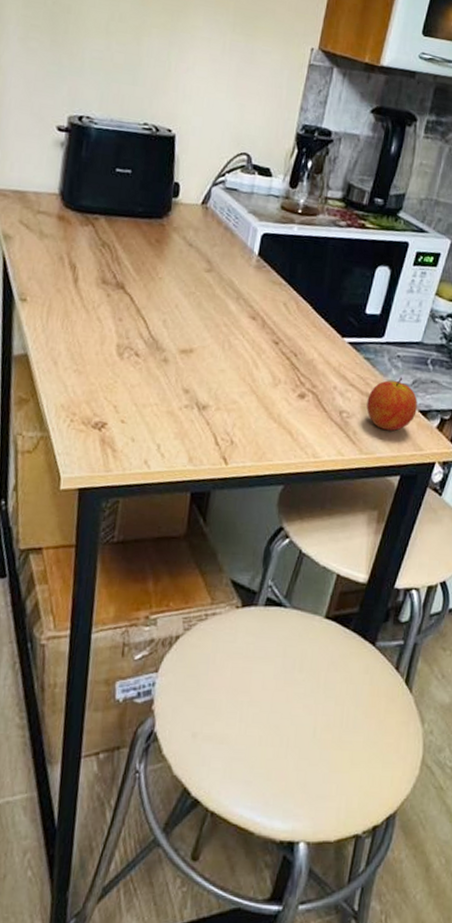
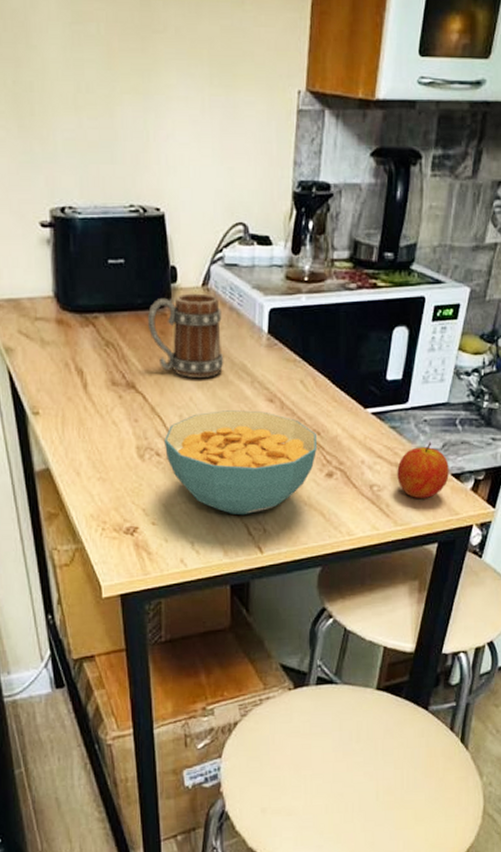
mug: none [144,208,217,289] -> present [147,293,224,377]
cereal bowl: none [144,321,294,425] -> present [163,410,318,516]

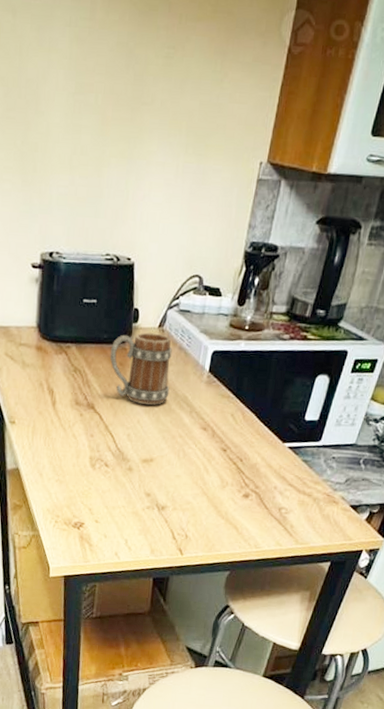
cereal bowl: present [163,410,318,516] -> none [112,433,240,522]
fruit: present [397,442,449,499] -> none [303,476,349,524]

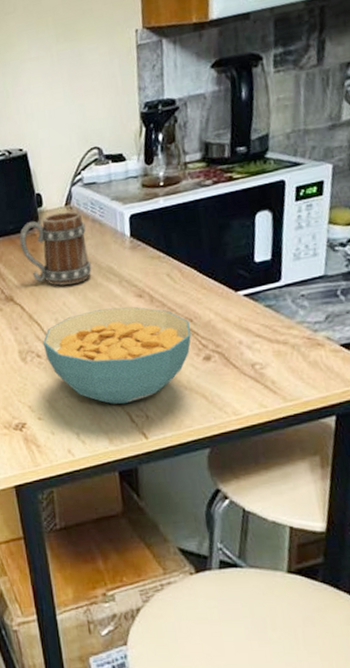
cereal bowl: none [112,433,240,522] -> present [42,306,191,405]

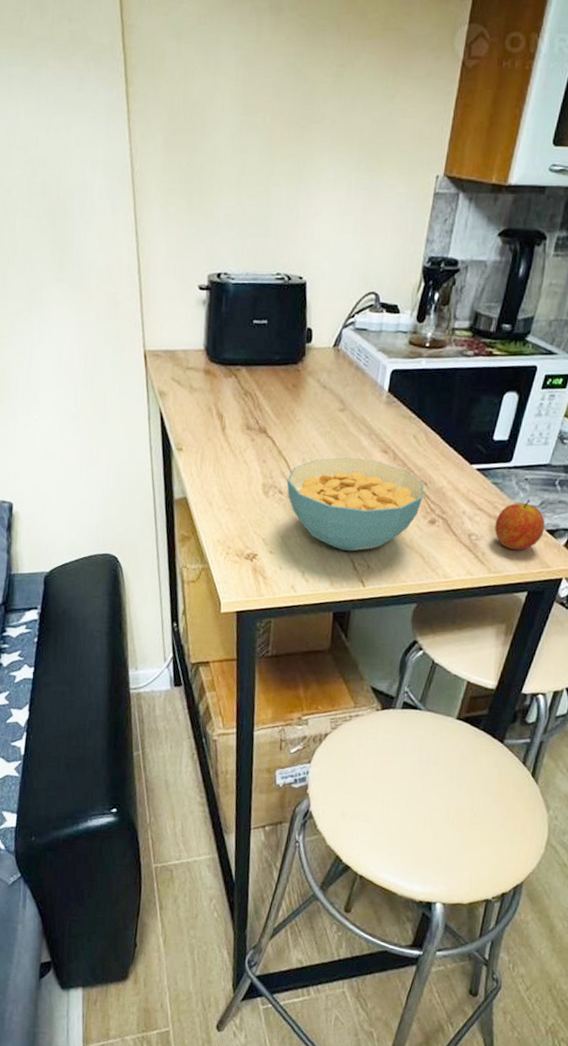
mug: present [19,211,92,286] -> none [282,352,349,428]
fruit: none [278,315,338,373] -> present [494,499,545,551]

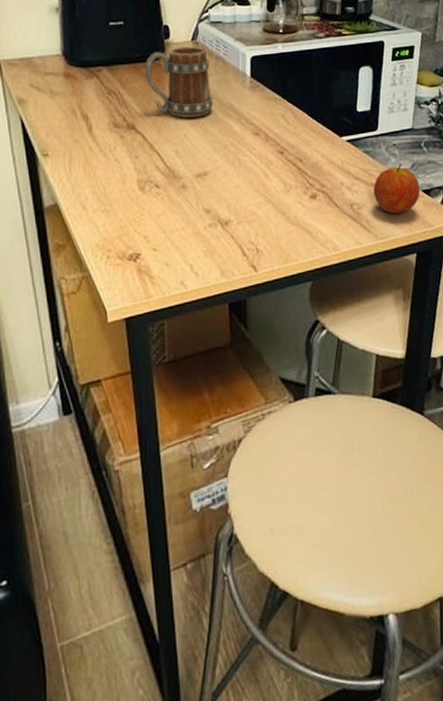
mug: none [282,352,349,428] -> present [144,46,214,118]
cereal bowl: present [286,457,425,552] -> none [162,143,300,238]

